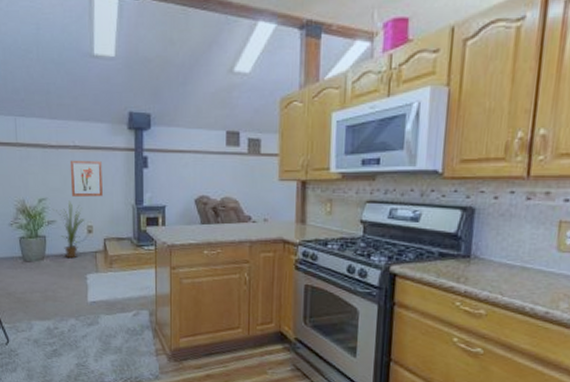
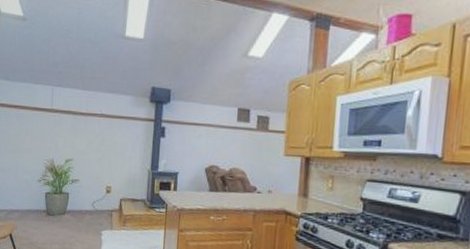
house plant: present [52,200,85,259] -> none [77,162,105,215]
wall art: present [69,160,103,197] -> none [95,126,124,161]

